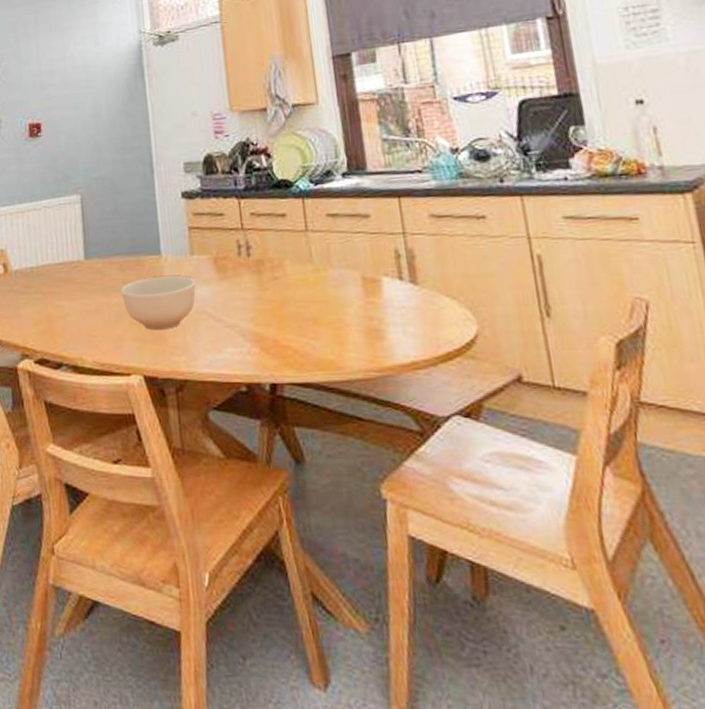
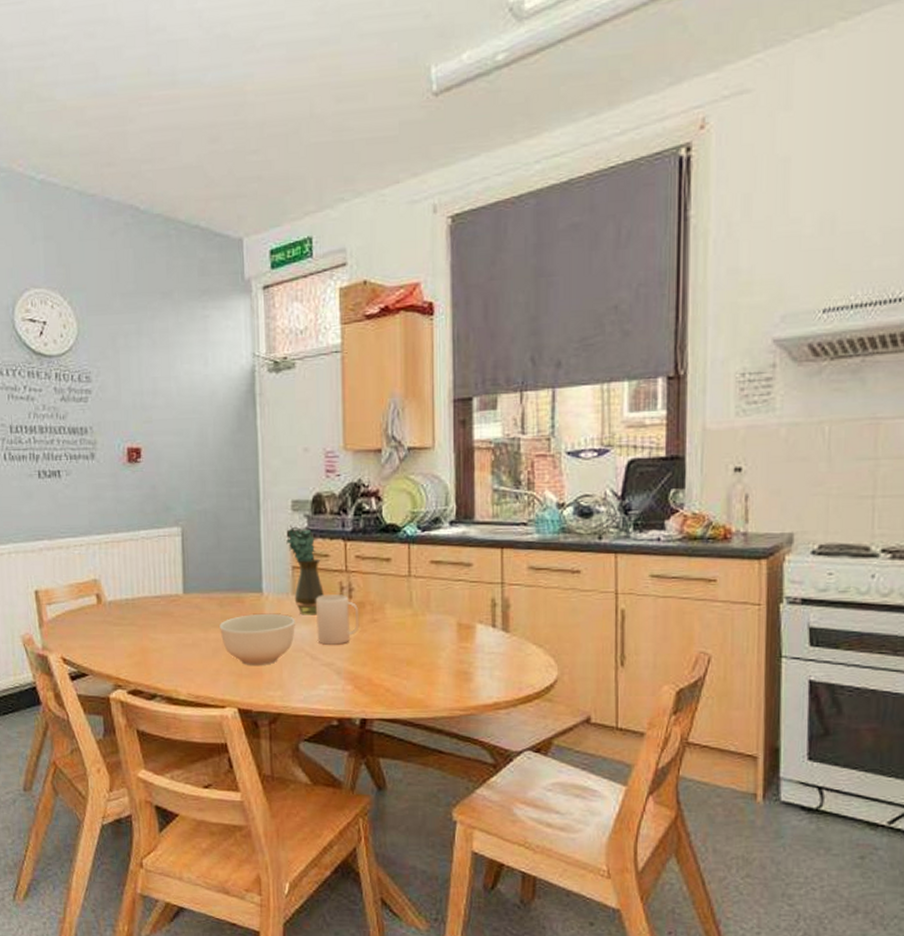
vase: none [181,186,223,276] -> present [286,525,325,615]
mug: none [214,253,261,305] -> present [315,594,360,645]

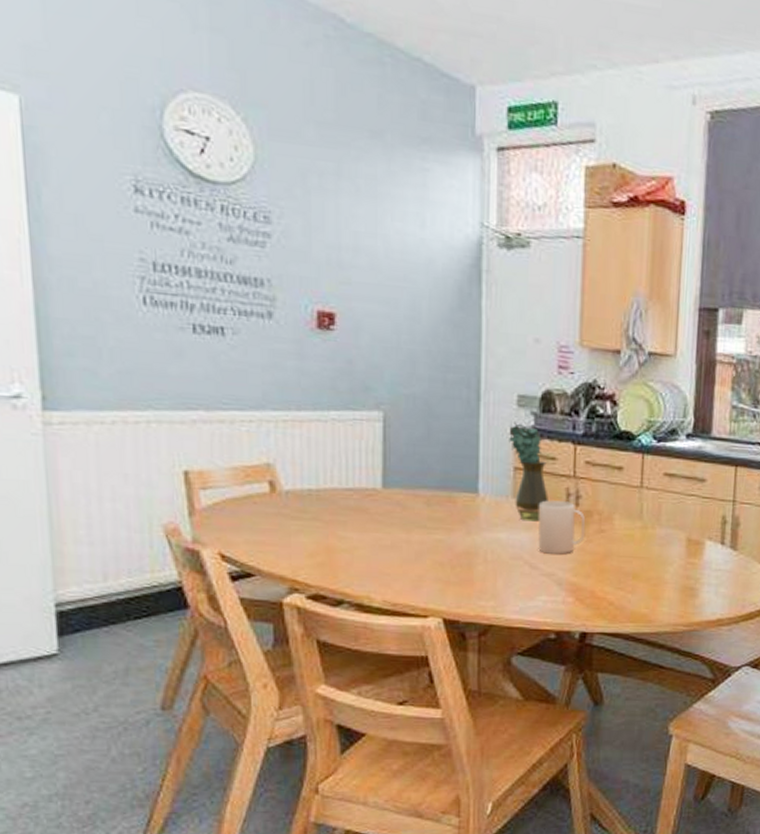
bowl: present [219,614,295,665] -> none [425,516,514,573]

